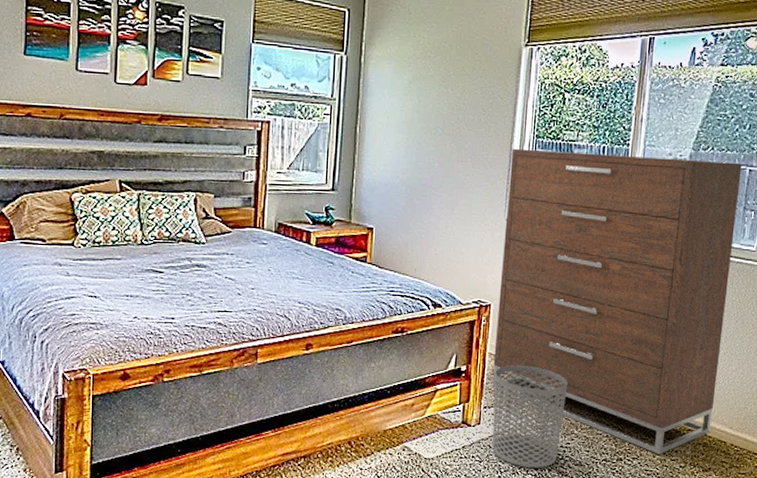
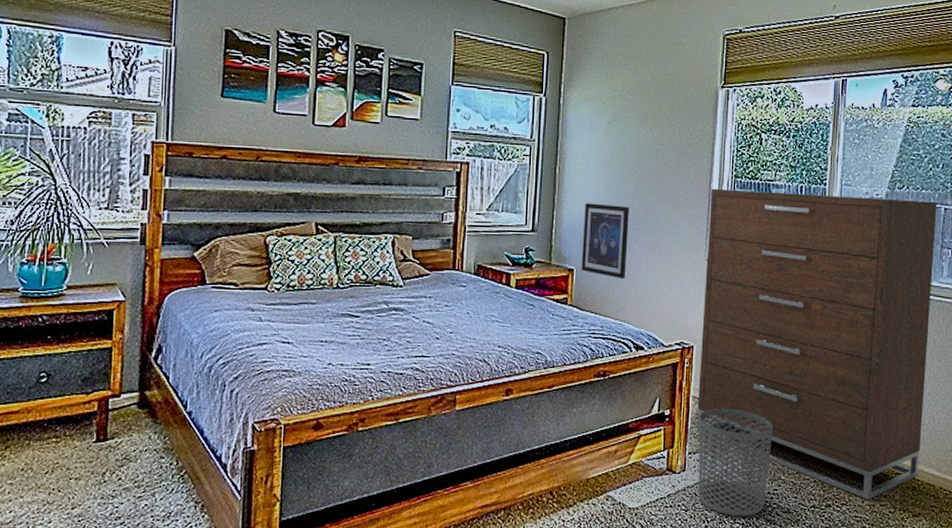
wall art: none [380,162,430,238] -> present [581,203,629,278]

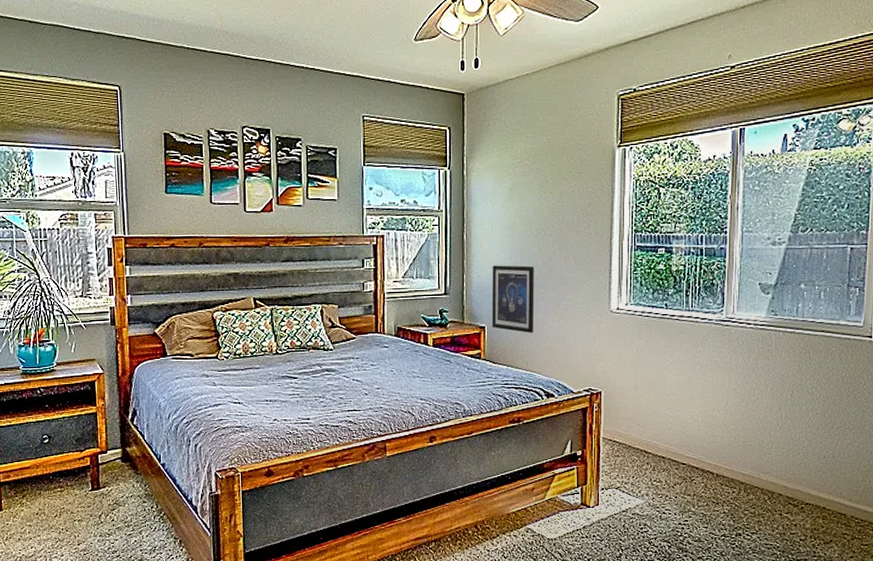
dresser: present [696,188,937,500] -> none [607,242,843,529]
waste bin: present [697,408,773,517] -> none [610,447,681,546]

